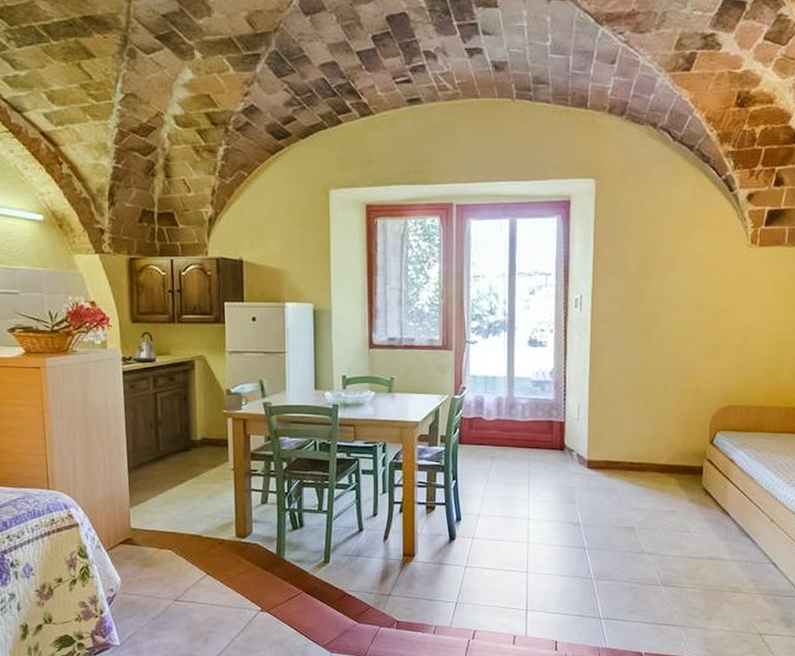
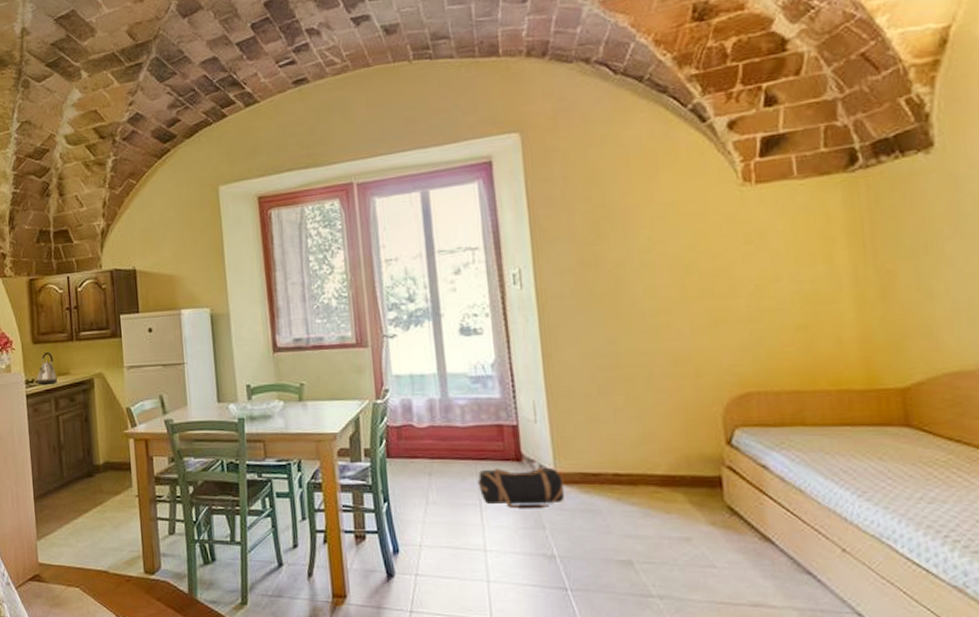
mug: present [224,392,248,412] -> none [124,410,149,432]
duffel bag: none [528,455,593,487] -> present [477,467,565,508]

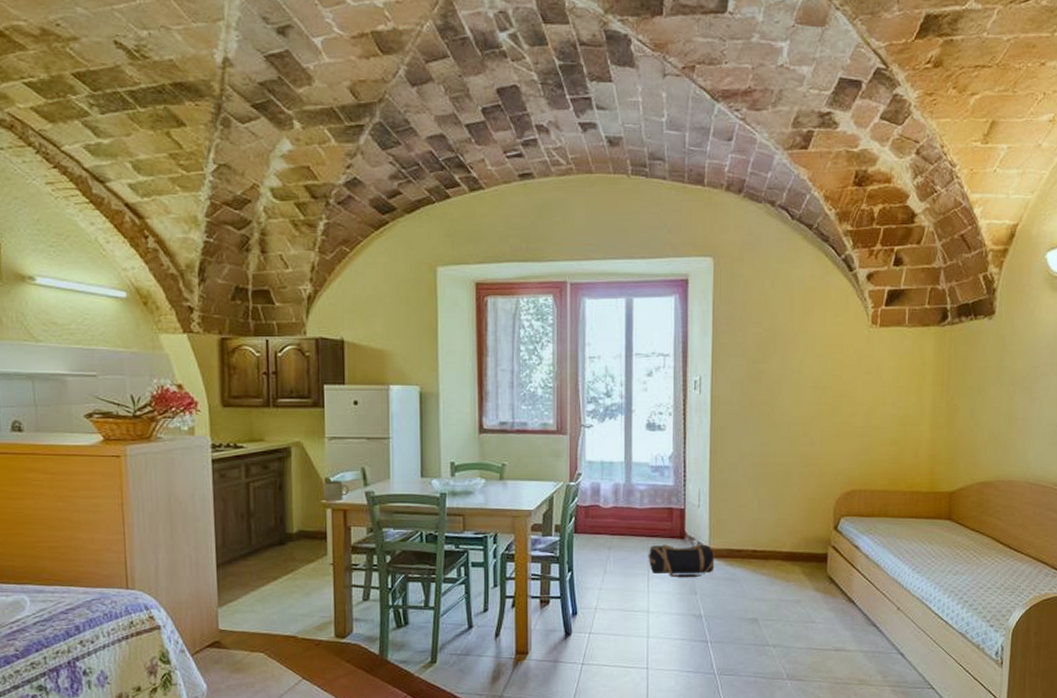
kettle: present [36,351,58,386] -> none [225,416,251,451]
mug: none [124,410,149,432] -> present [323,481,349,502]

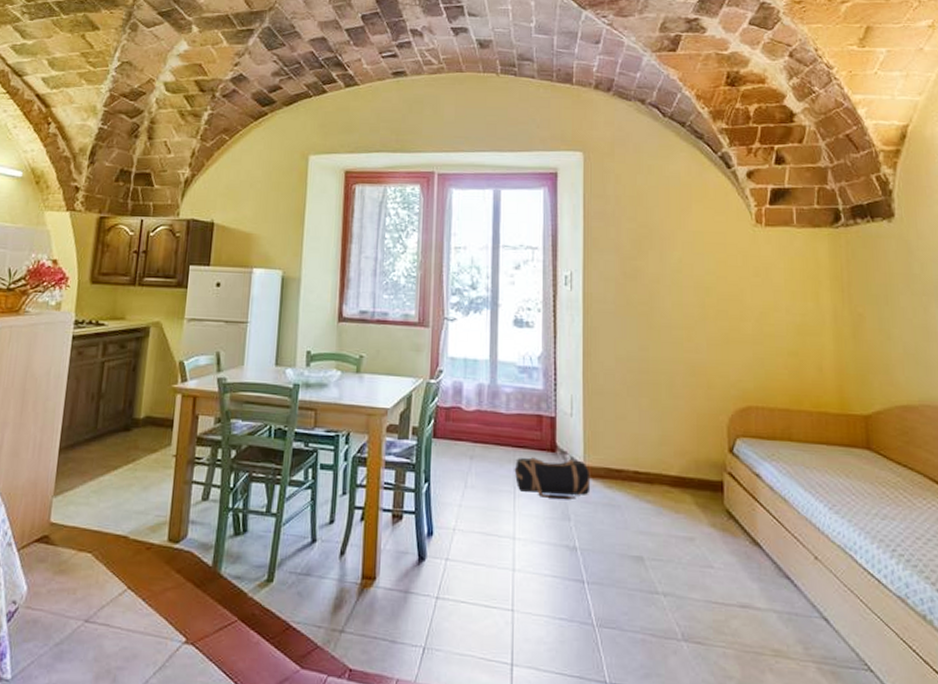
mug: present [323,481,349,502] -> none [175,364,202,387]

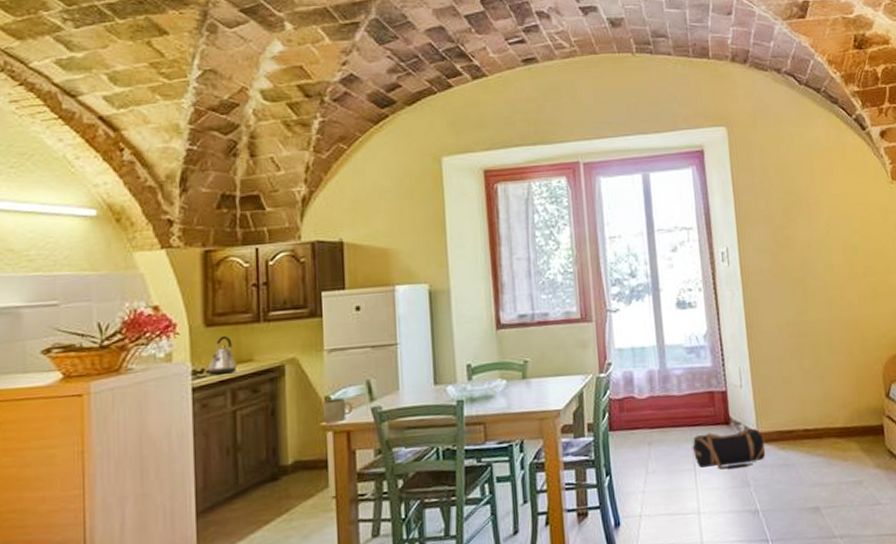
kettle: none [87,293,112,329] -> present [208,335,238,376]
mug: none [175,364,202,387] -> present [322,398,353,424]

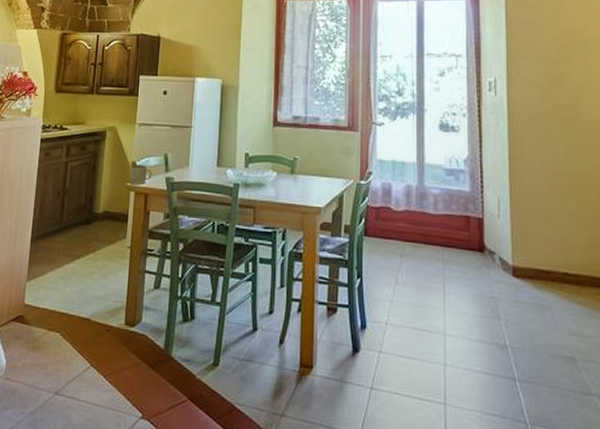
kettle: present [208,335,238,376] -> none [53,101,74,133]
duffel bag: present [692,429,766,470] -> none [443,257,520,298]

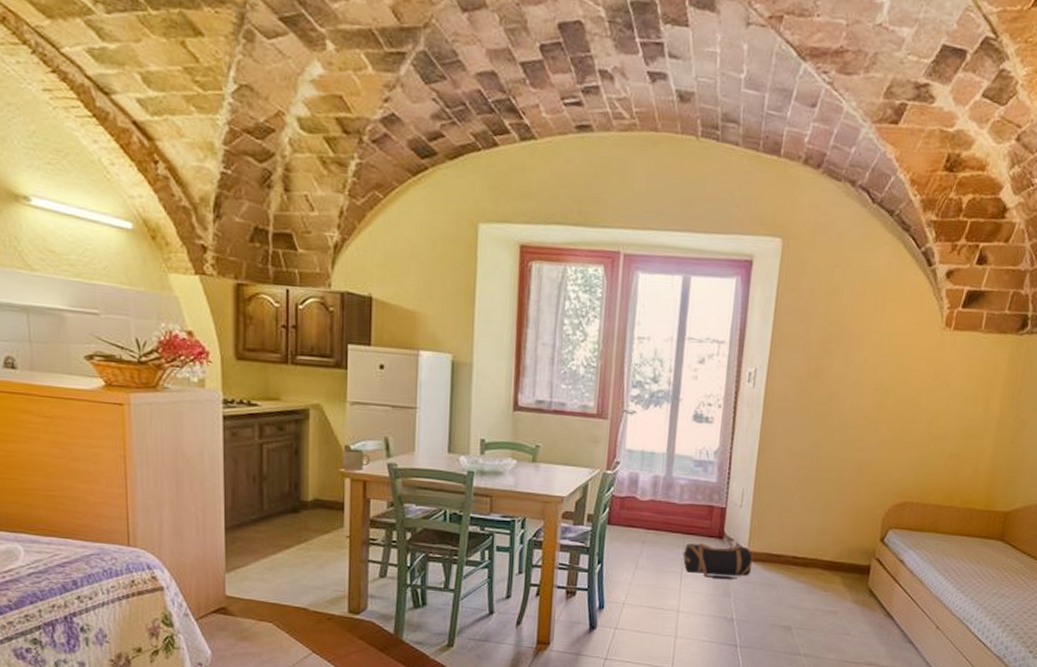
duffel bag: none [443,257,520,298] -> present [683,543,753,579]

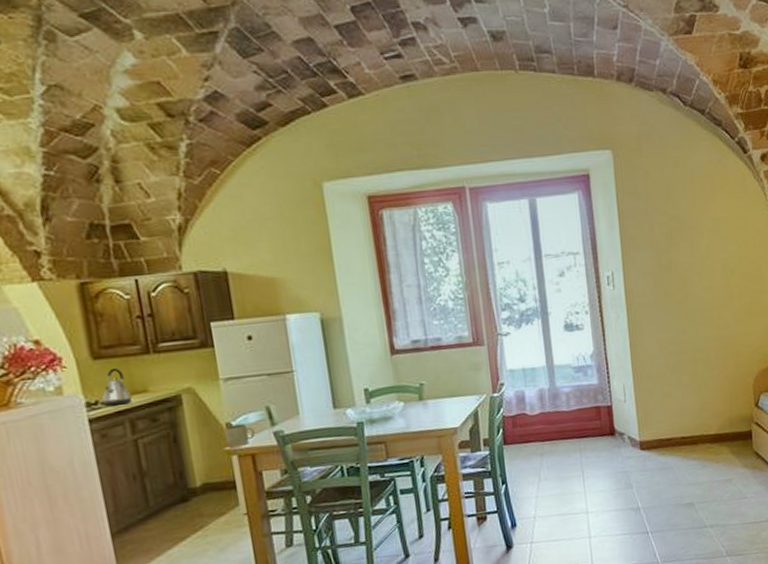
kettle: none [238,371,265,410] -> present [101,367,133,407]
duffel bag: present [683,543,753,579] -> none [580,438,647,475]

